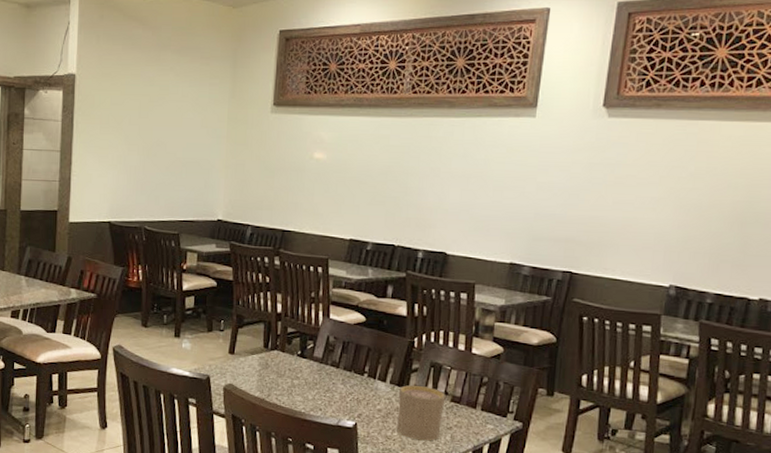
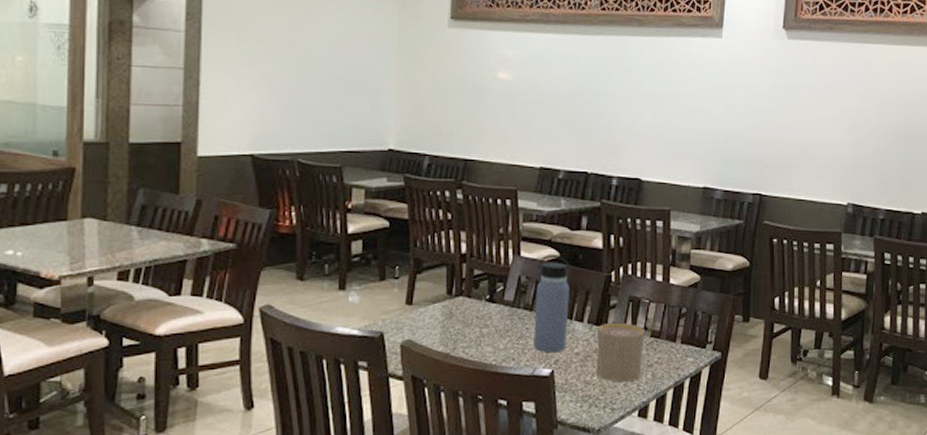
water bottle: none [339,319,375,408] -> present [533,255,570,353]

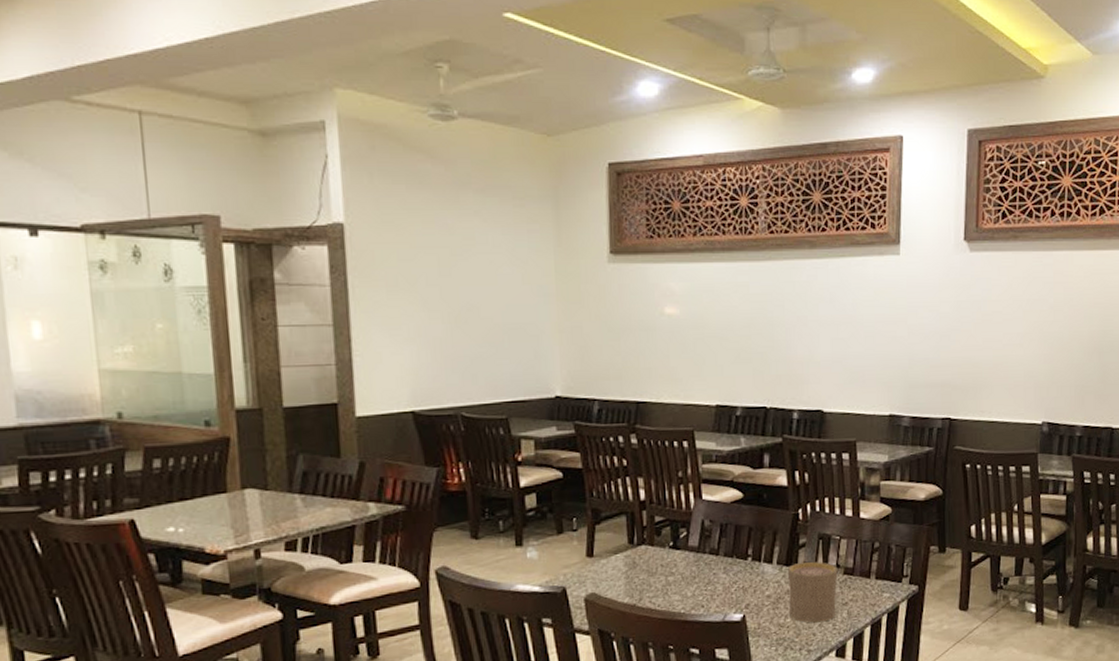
water bottle: present [533,255,570,353] -> none [721,495,757,598]

